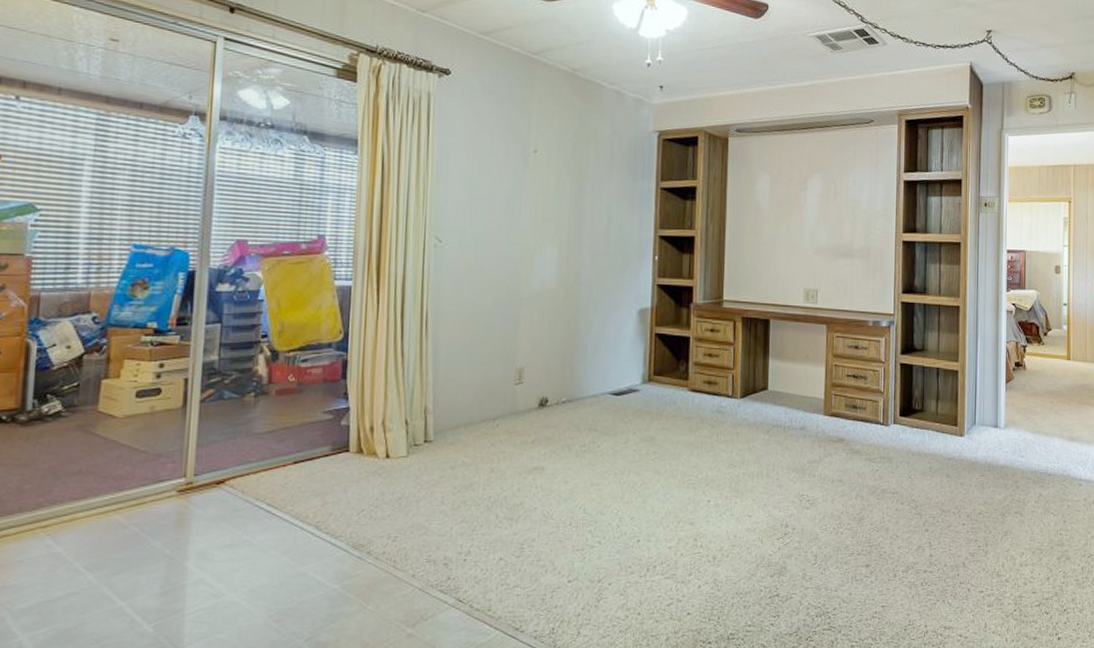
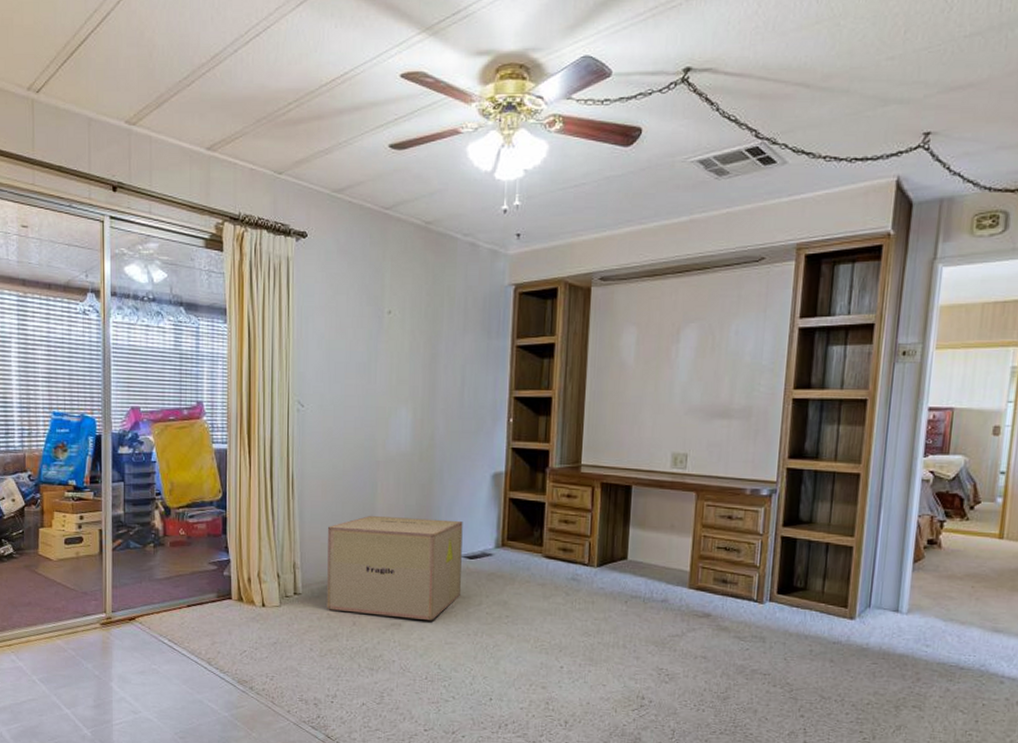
cardboard box: none [461,355,609,463] -> present [327,516,463,621]

